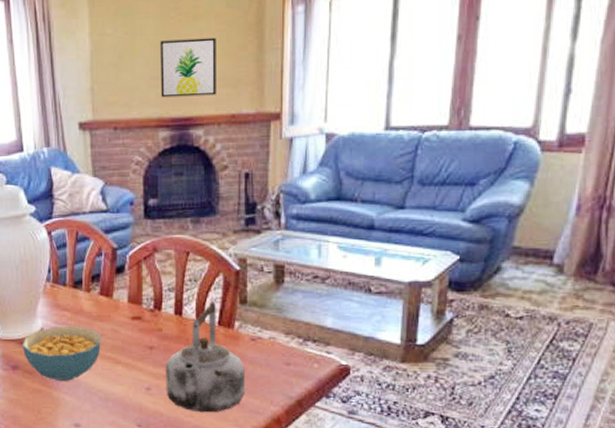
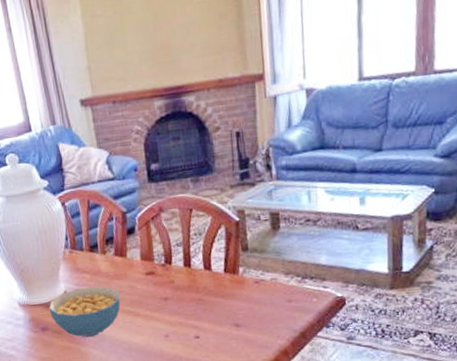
wall art: present [160,37,216,98] -> none [147,9,203,70]
kettle: present [166,300,246,413] -> none [180,251,254,353]

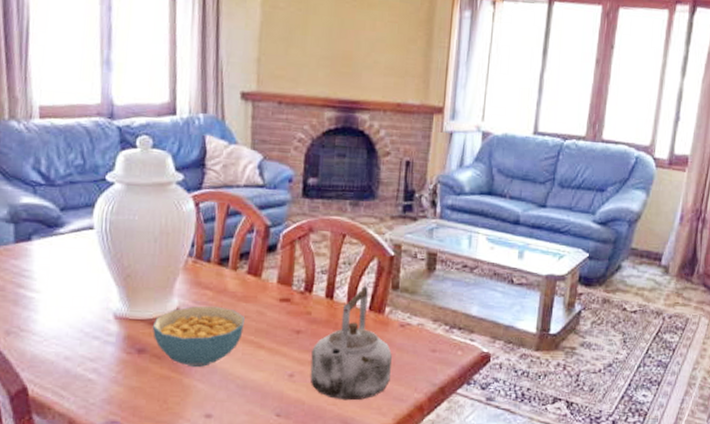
kettle: none [180,251,254,353] -> present [310,285,393,401]

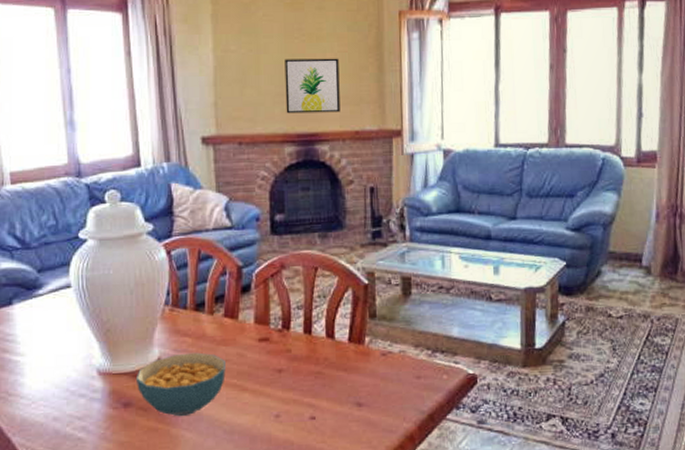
kettle: present [310,285,393,401] -> none [295,316,378,437]
wall art: none [329,22,388,83] -> present [285,58,340,114]

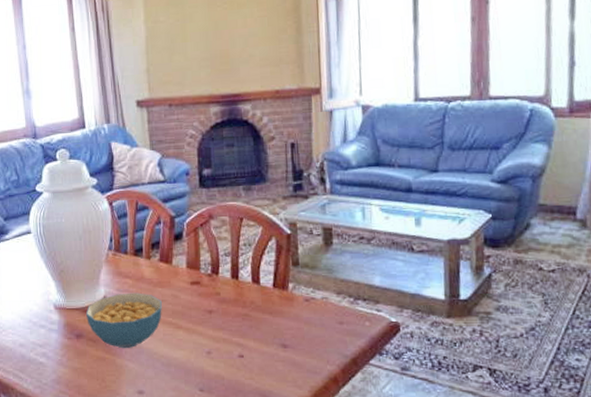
wall art: present [285,58,340,114] -> none [208,22,261,77]

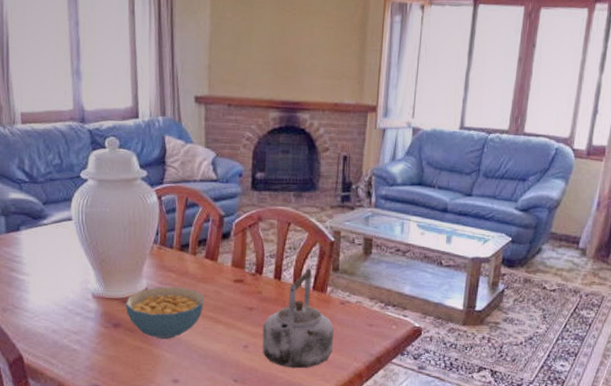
kettle: none [225,263,302,375] -> present [262,267,335,369]

